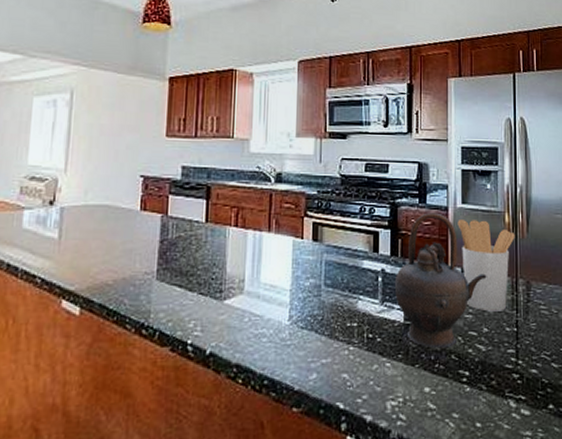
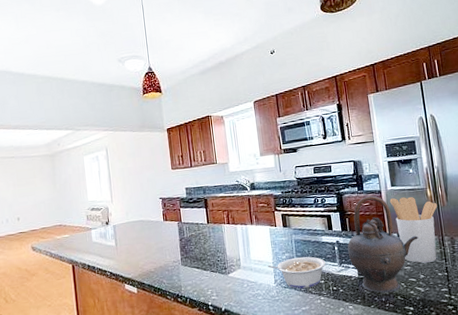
legume: none [282,285,364,331] -> present [267,256,326,289]

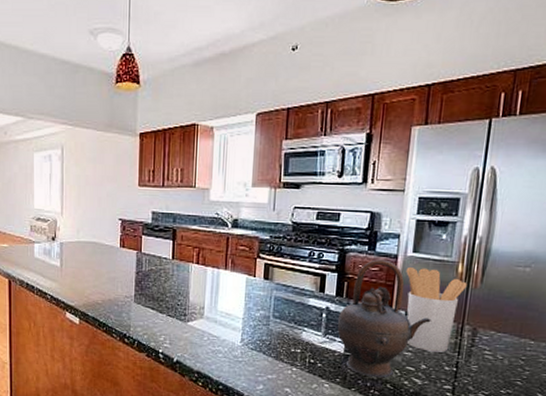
legume: present [267,256,326,289] -> none [235,317,308,355]

